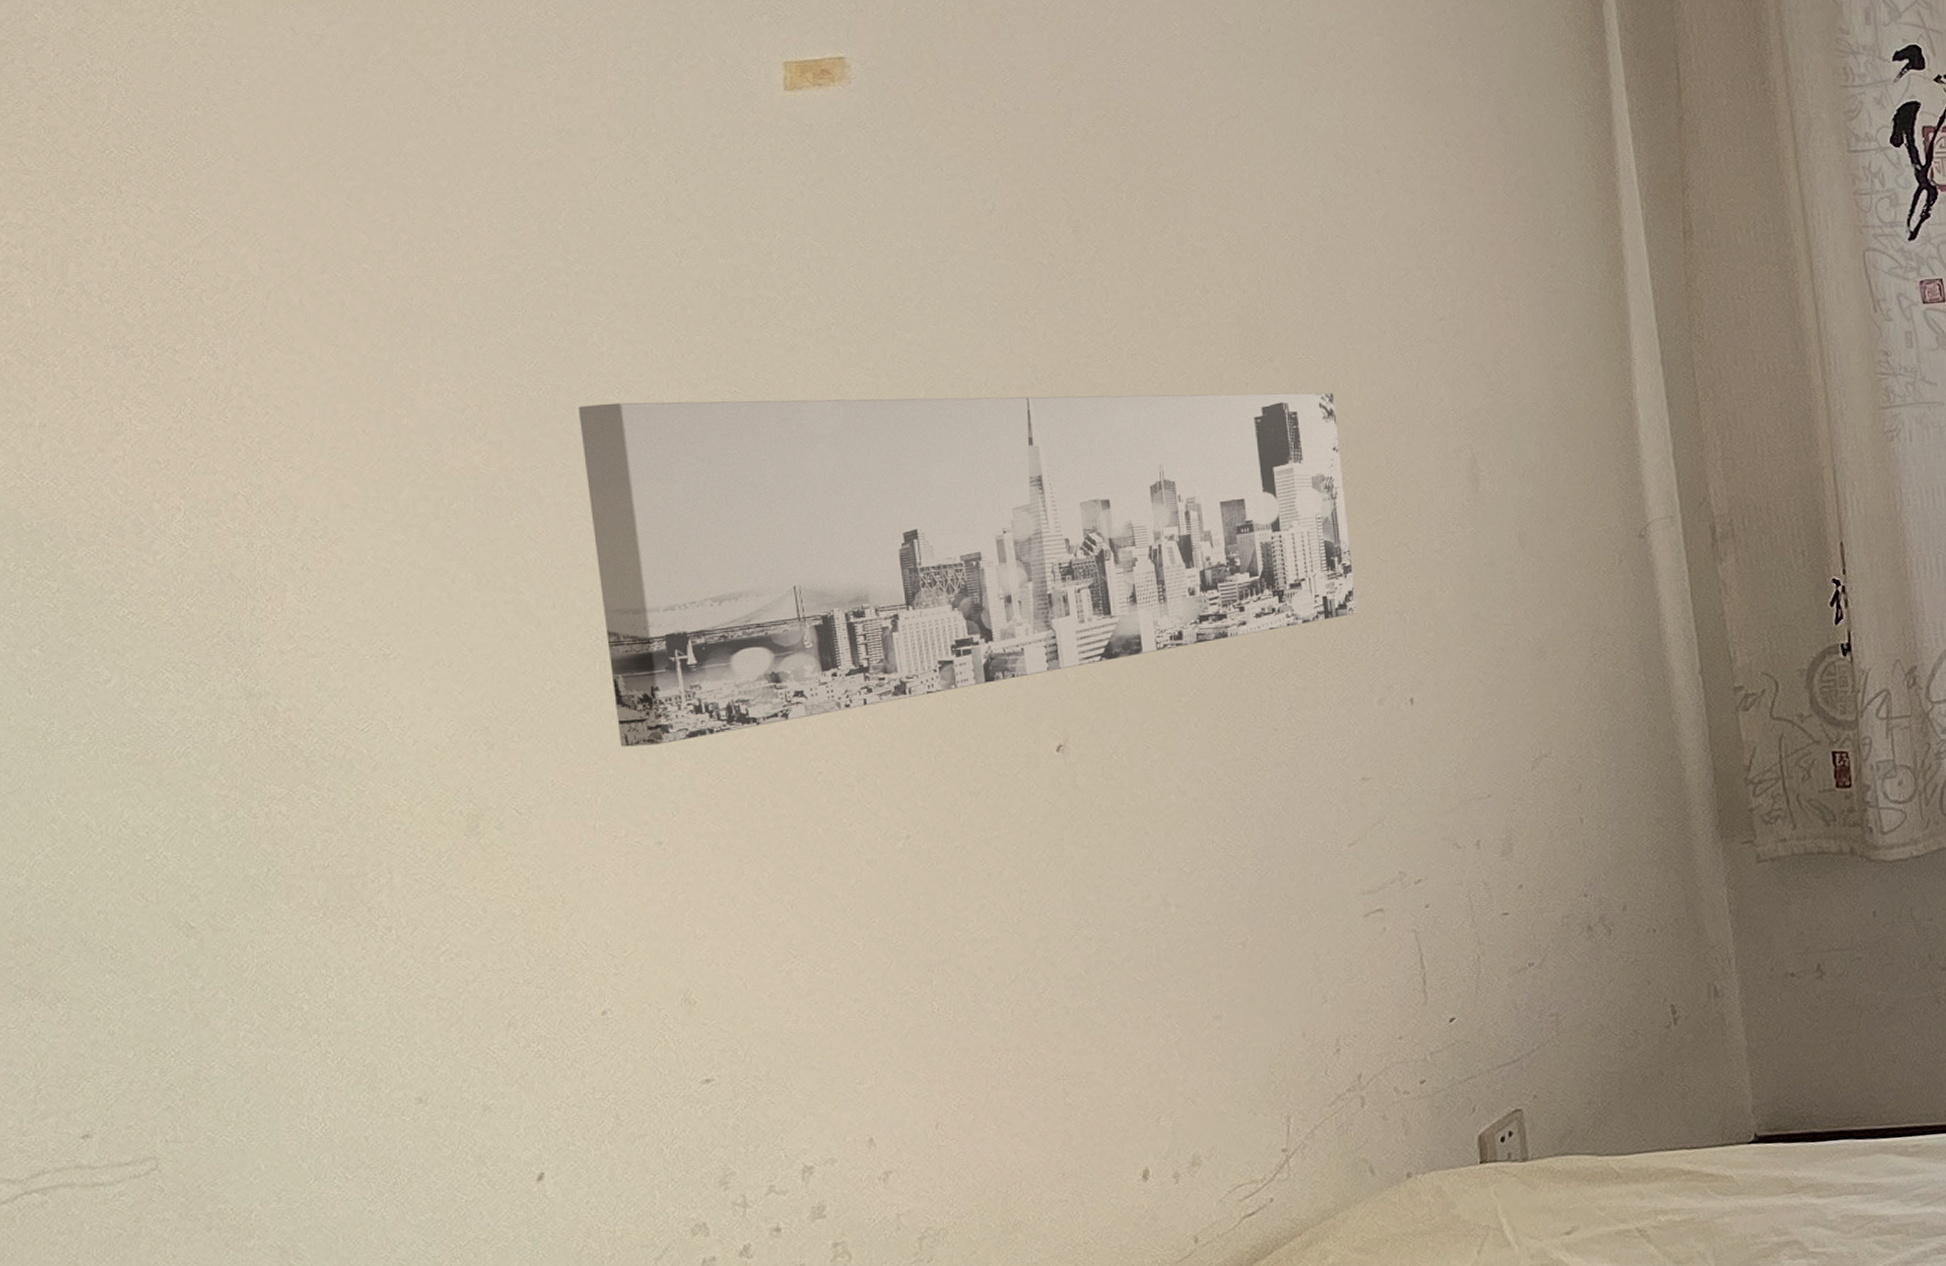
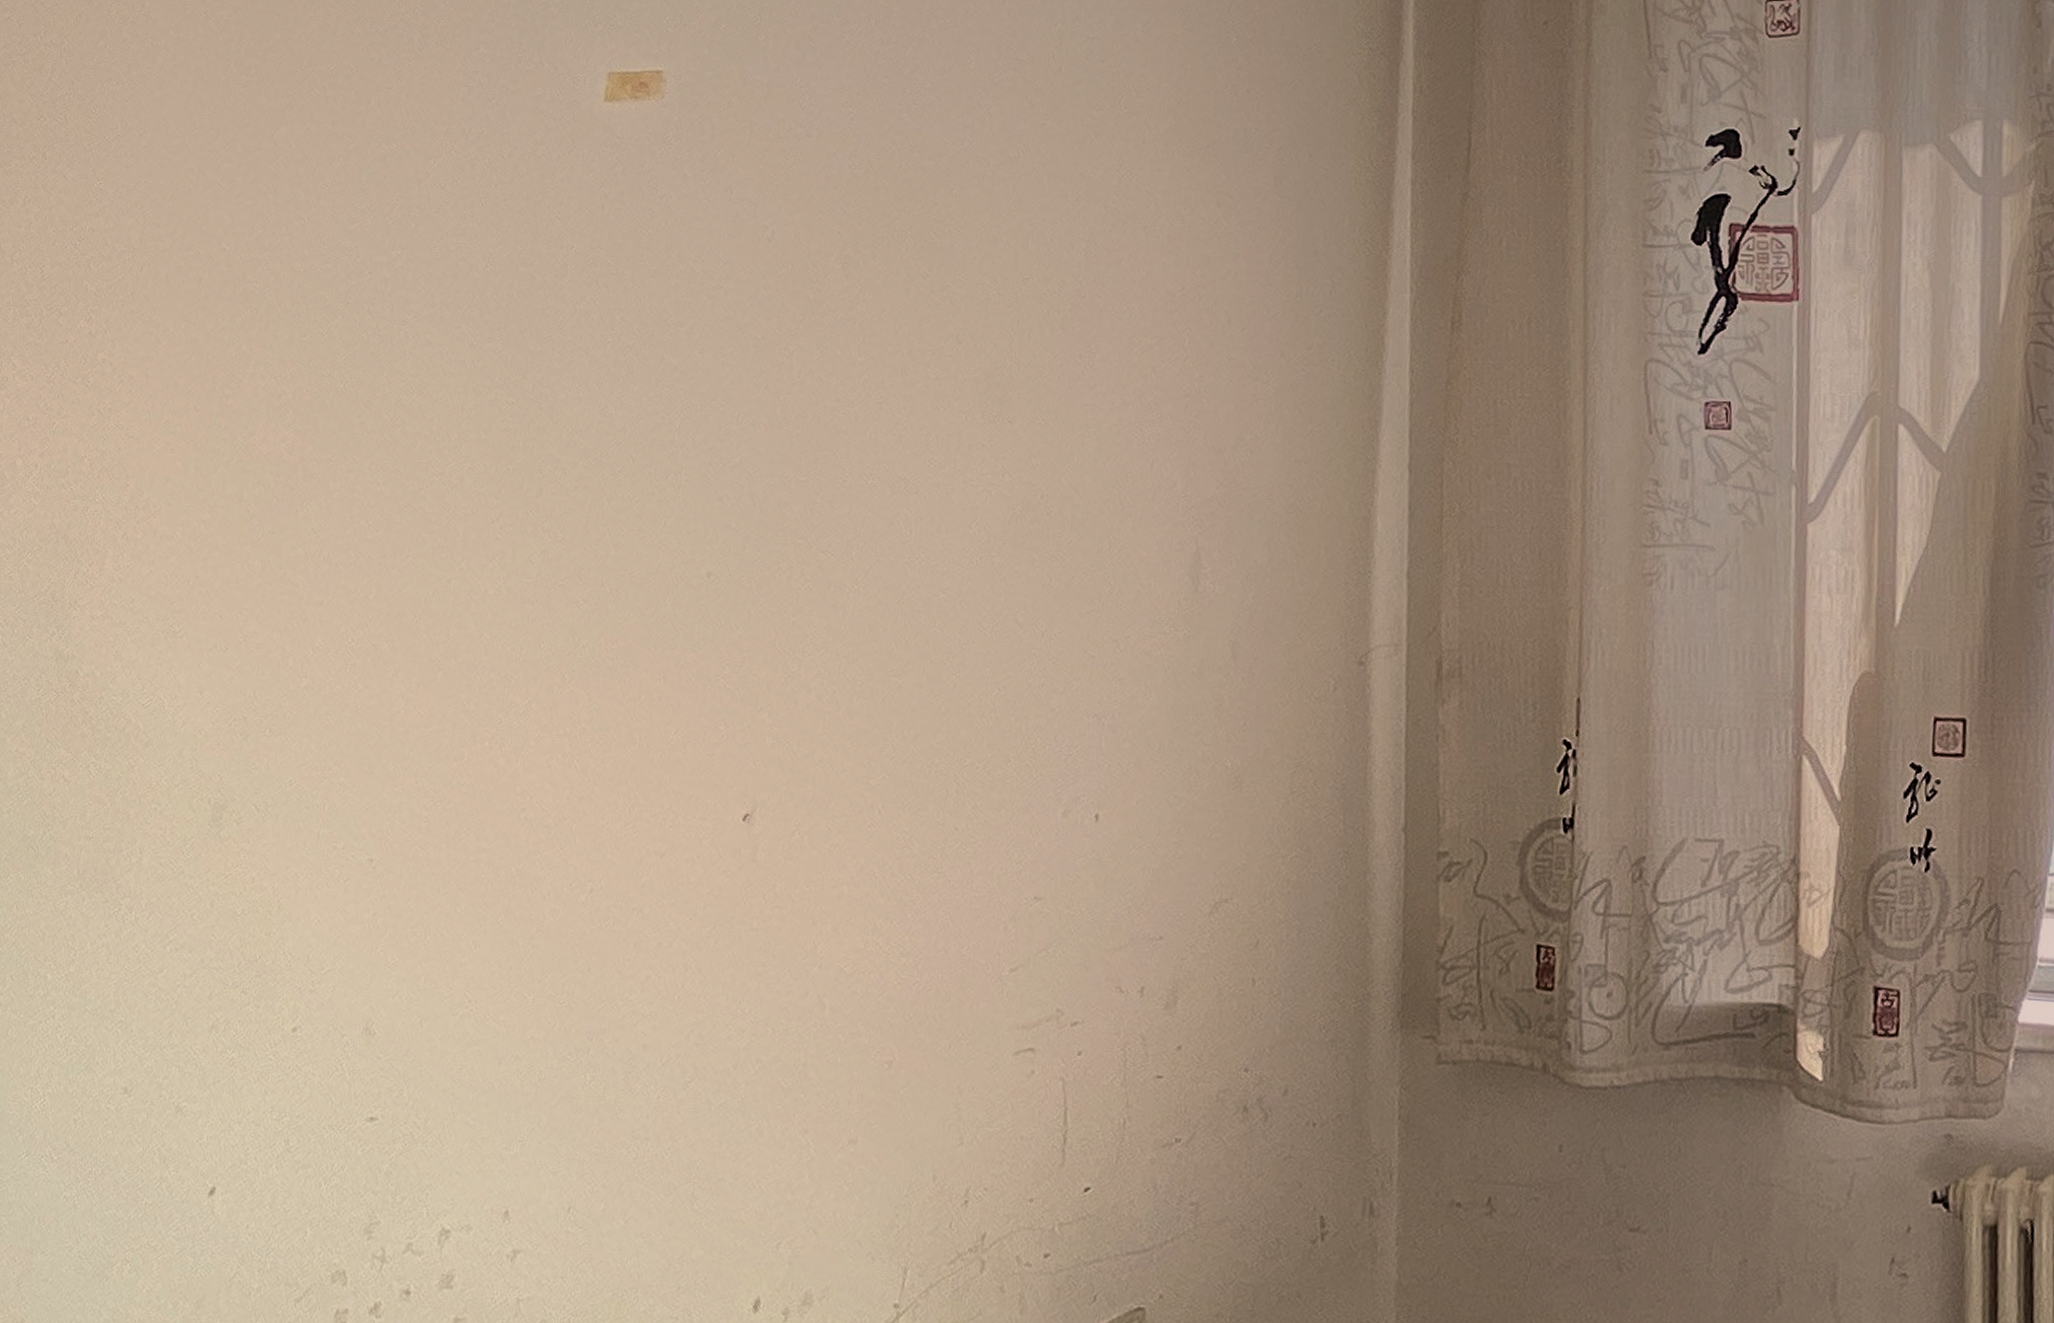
wall art: present [578,392,1357,747] -> none [354,402,1067,758]

